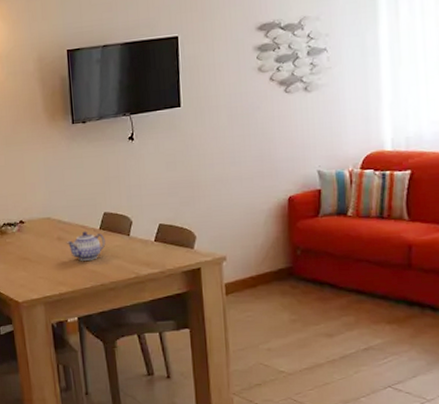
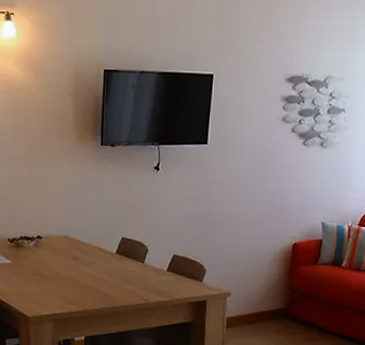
teapot: present [66,231,106,261] -> none [81,253,121,283]

